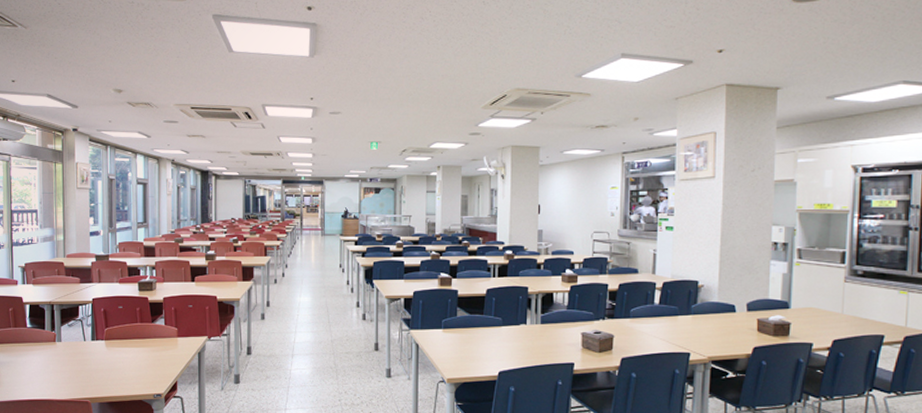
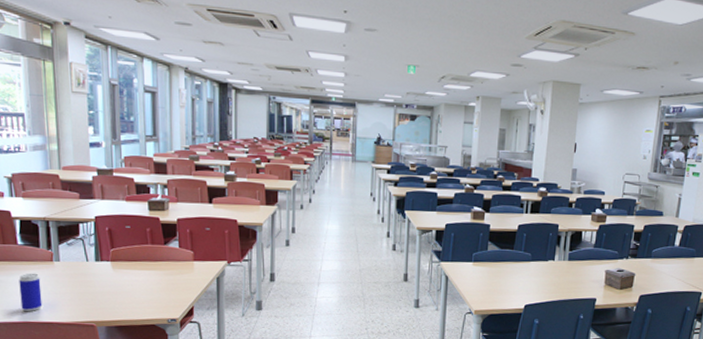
beverage can: none [26,353,45,389] -> present [19,273,43,311]

